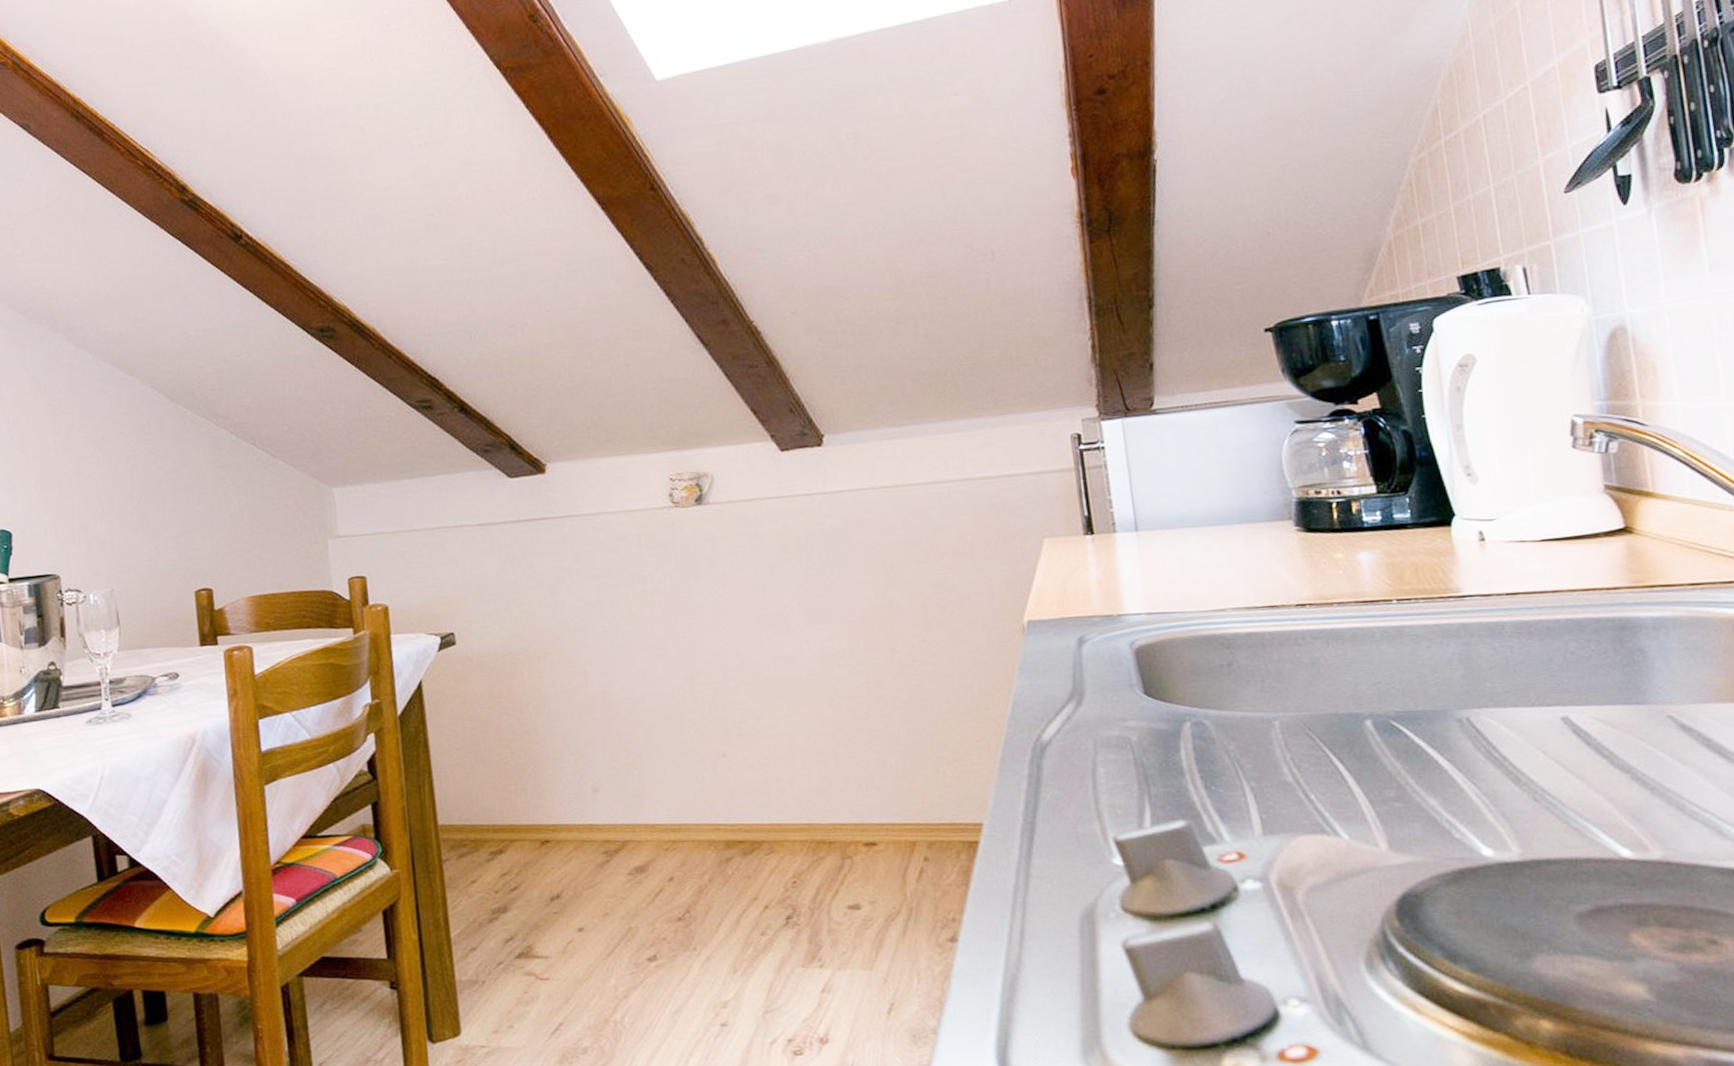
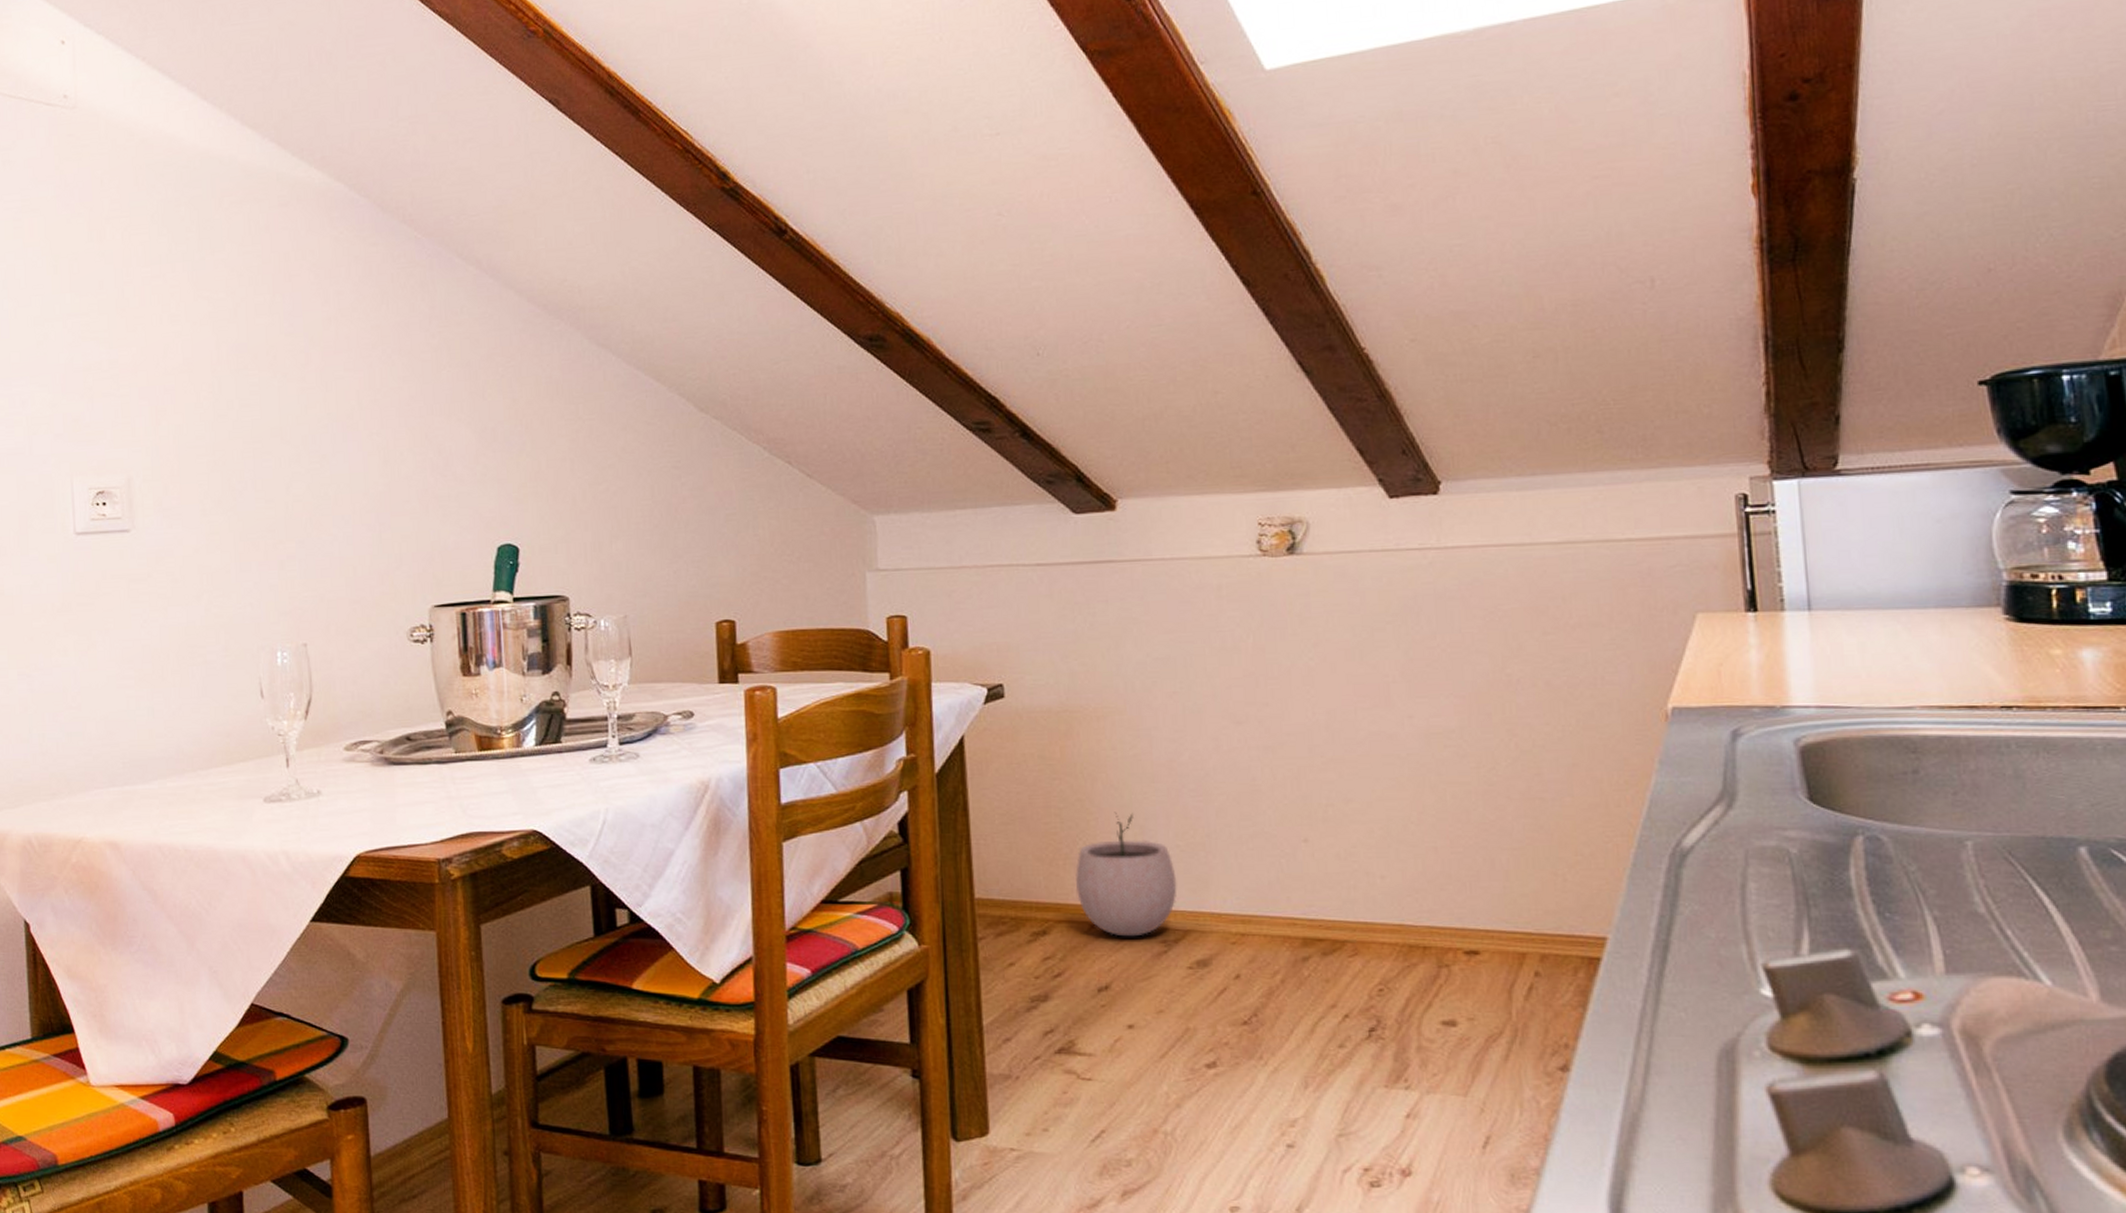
plant pot: none [525,740,615,851] -> present [1075,812,1177,937]

